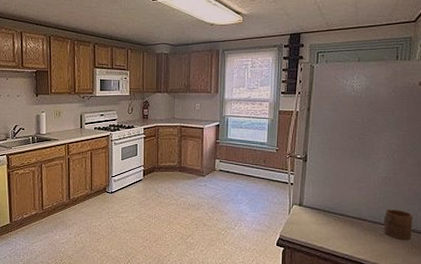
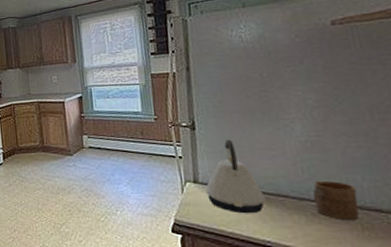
kettle: none [307,172,350,233] -> present [205,139,266,214]

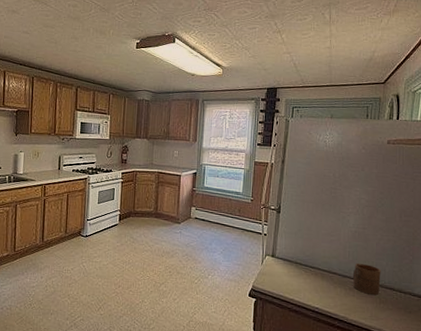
kettle: present [205,139,266,214] -> none [279,224,321,285]

